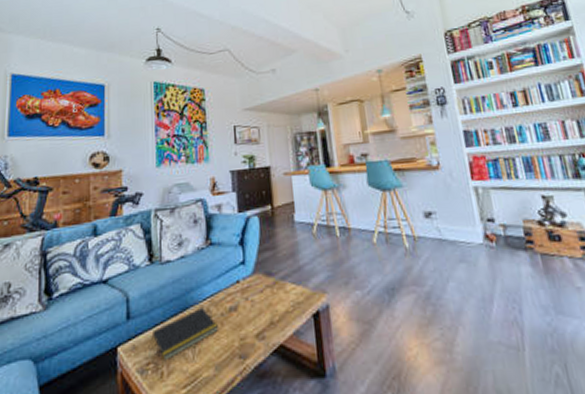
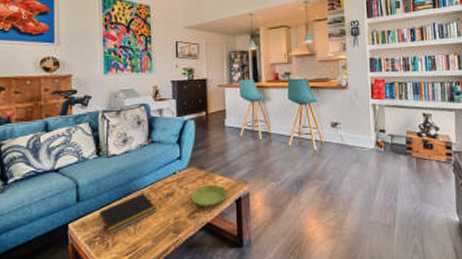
saucer: none [258,295,302,325] -> present [191,185,228,208]

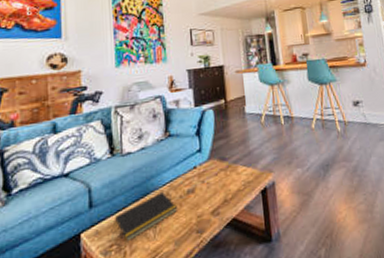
saucer: present [191,185,228,208] -> none [213,176,252,203]

